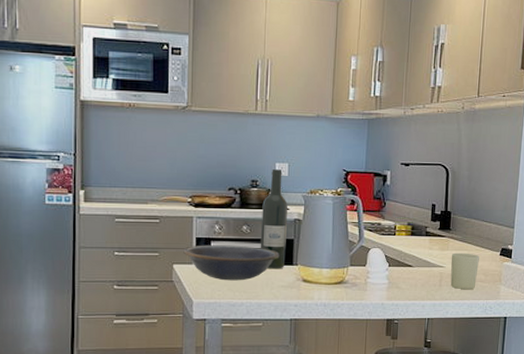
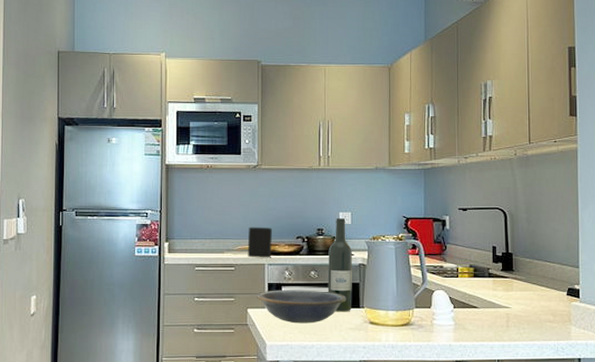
pen holder: none [174,175,202,211] -> present [247,227,272,258]
mug: present [450,253,479,290] -> none [516,293,546,331]

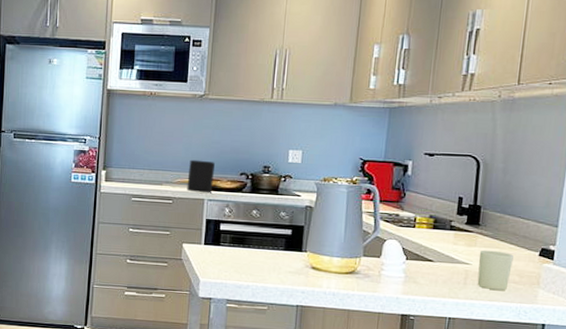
bowl: present [256,290,347,324] -> none [193,226,289,264]
wine bottle: present [327,218,352,312] -> none [269,156,299,255]
mug: none [516,293,546,331] -> present [477,250,514,291]

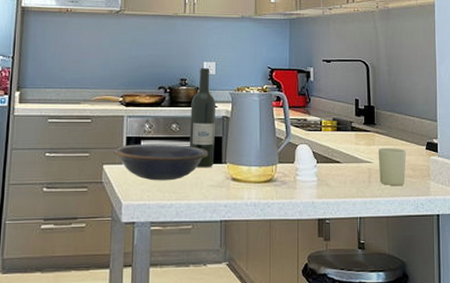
pen holder: present [186,159,215,194] -> none [105,76,133,110]
bowl: none [193,226,289,264] -> present [113,144,209,181]
wine bottle: none [269,156,299,255] -> present [189,68,215,168]

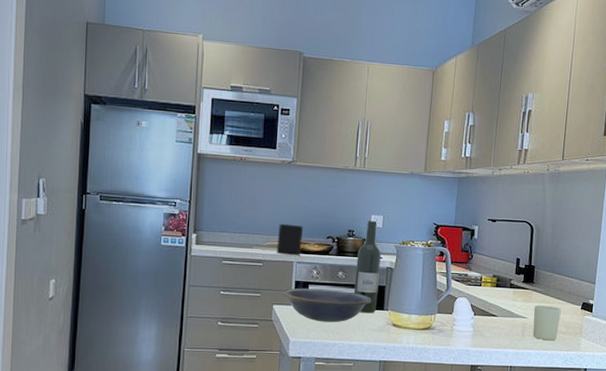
pen holder: none [105,76,133,110] -> present [276,223,303,256]

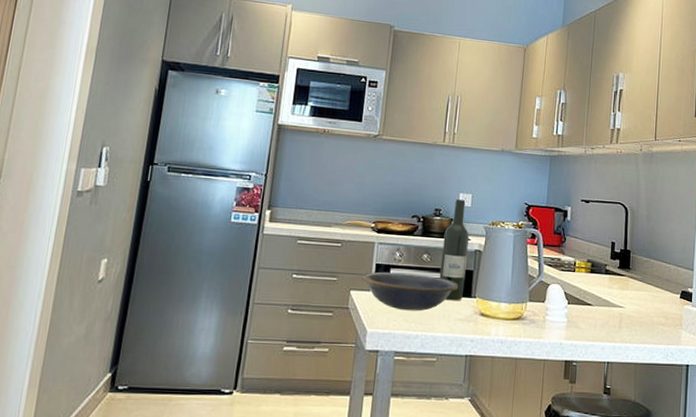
pen holder: present [276,223,303,256] -> none [357,200,387,236]
mug: present [532,305,561,341] -> none [630,293,659,333]

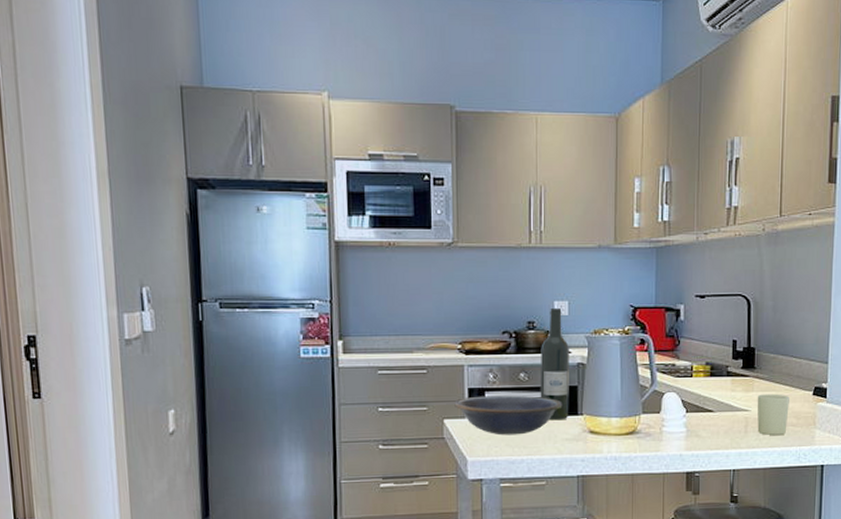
mug: none [630,293,659,333] -> present [757,394,789,436]

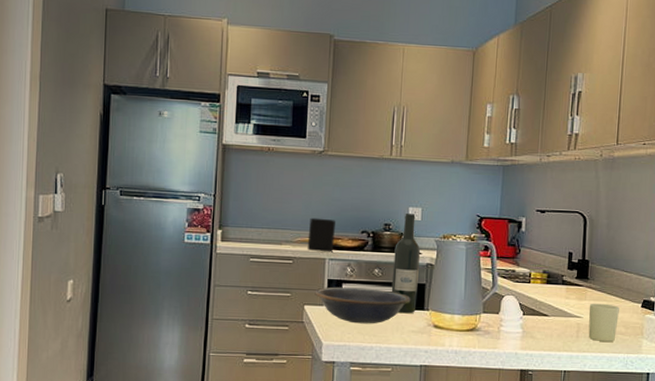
pen holder: none [442,320,473,358] -> present [307,217,335,253]

